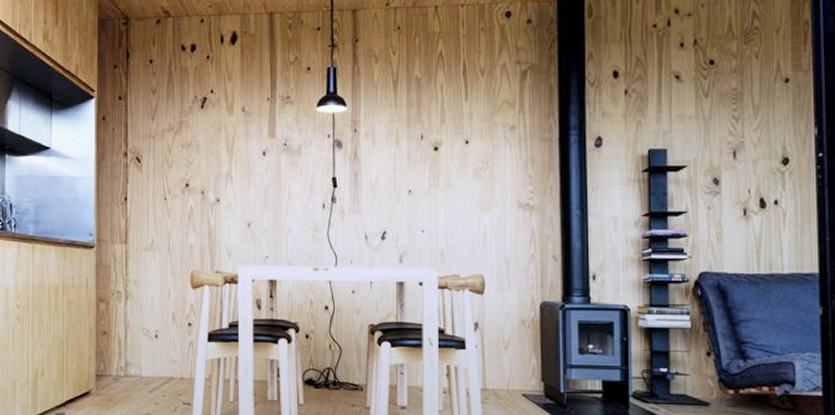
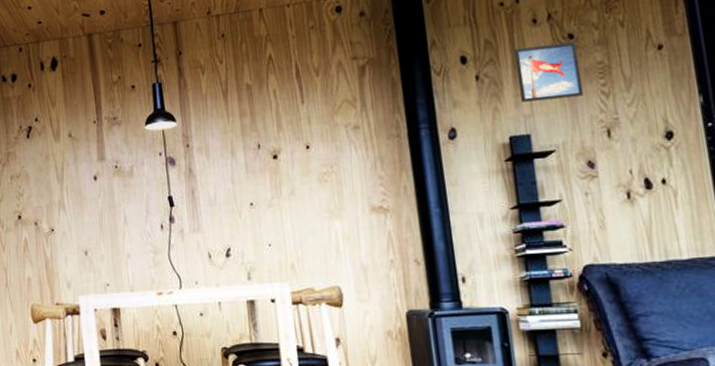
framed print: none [660,67,717,119] -> present [513,41,584,102]

